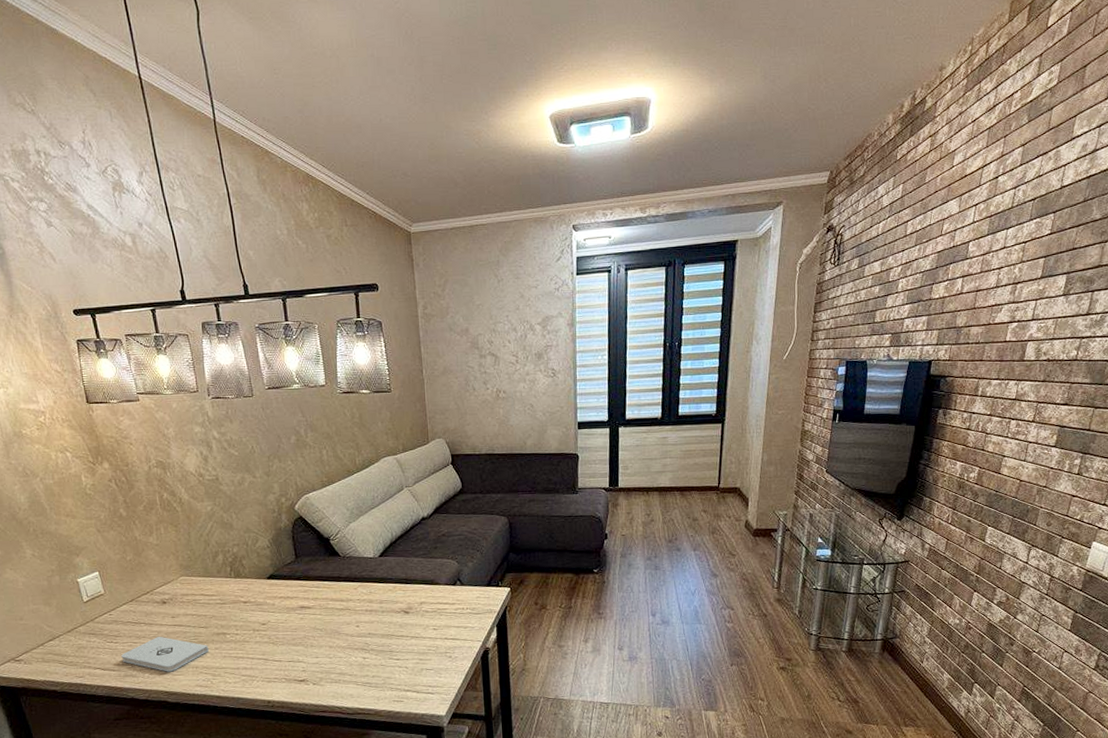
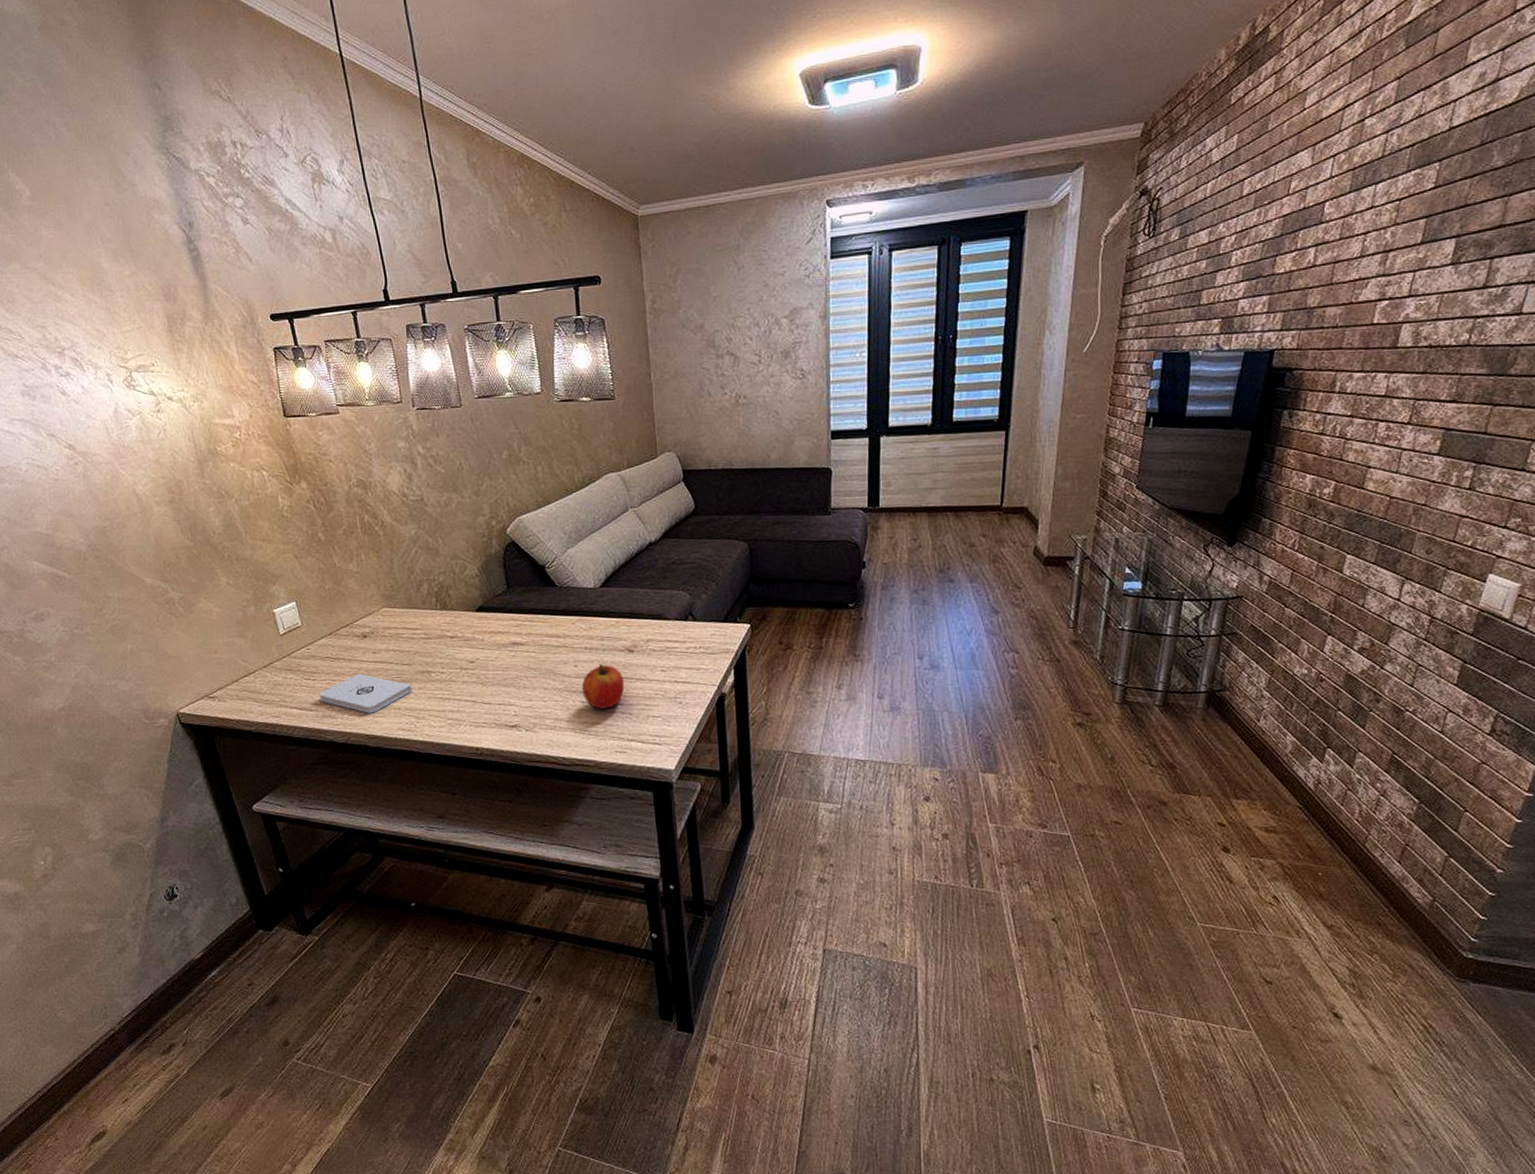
apple: none [363,624,402,664] -> present [581,664,625,709]

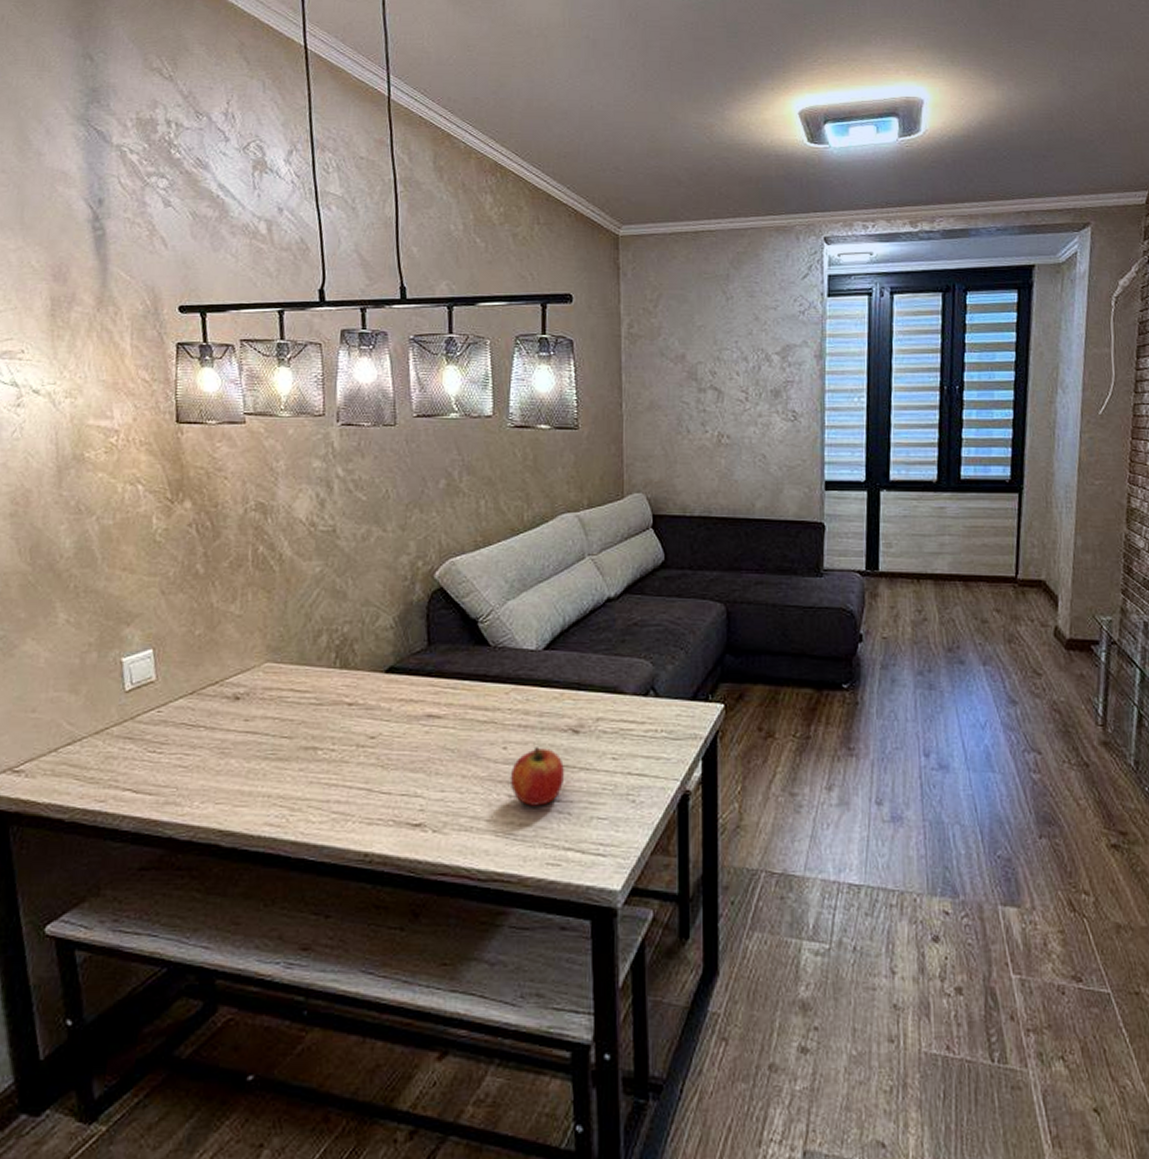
notepad: present [319,673,412,713] -> none [164,746,290,801]

